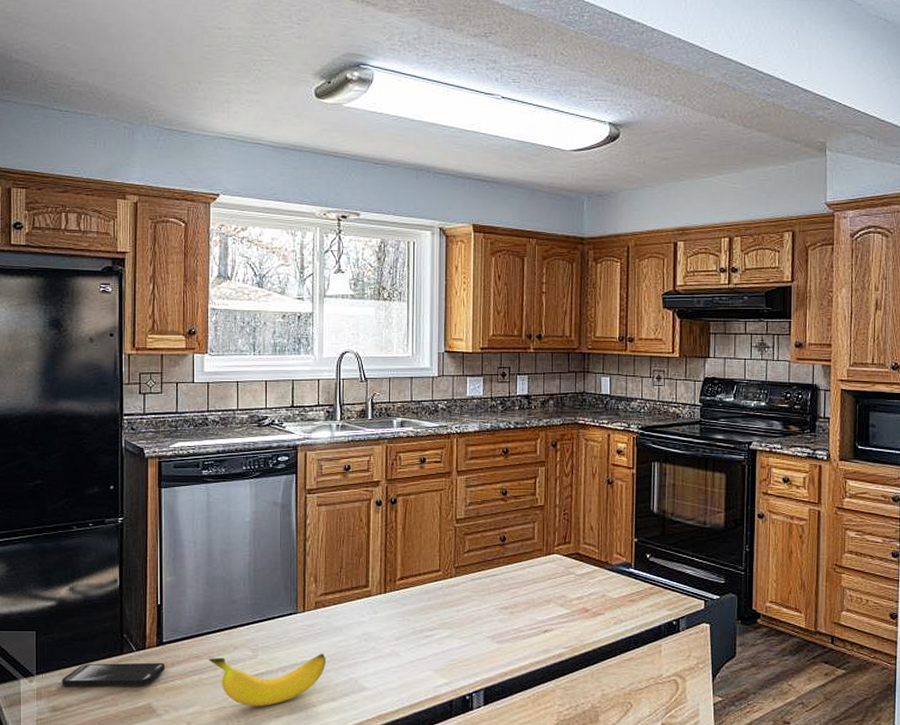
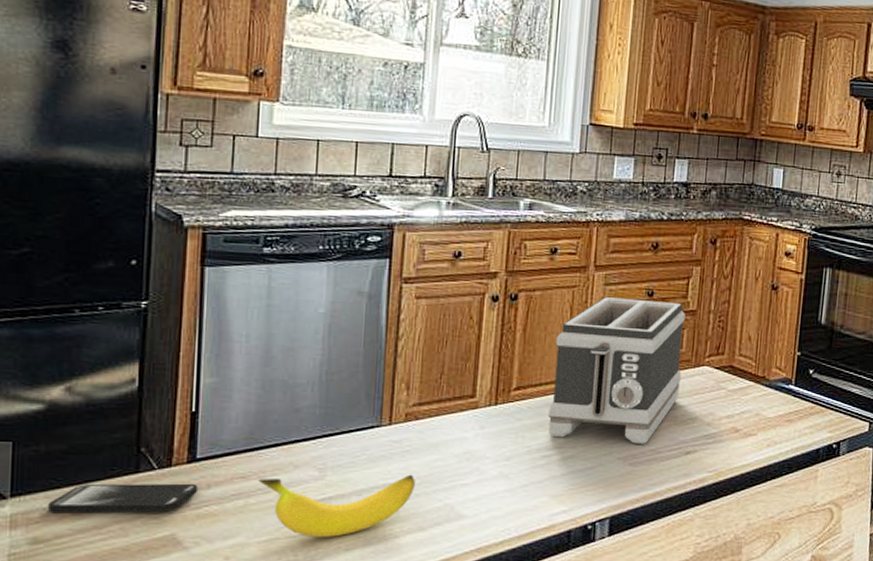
toaster: none [427,498,536,624] -> present [548,297,685,444]

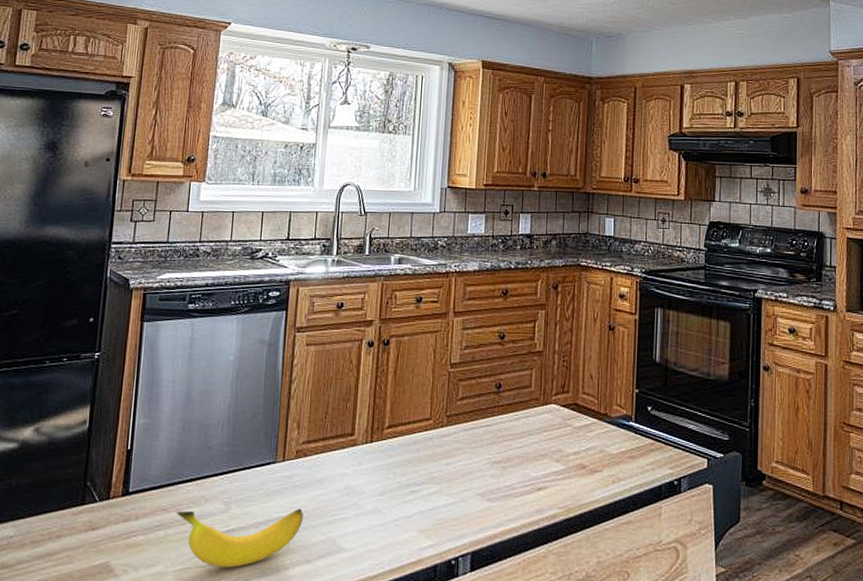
smartphone: present [48,483,197,513] -> none [14,514,128,541]
toaster: present [548,297,685,444] -> none [415,341,533,480]

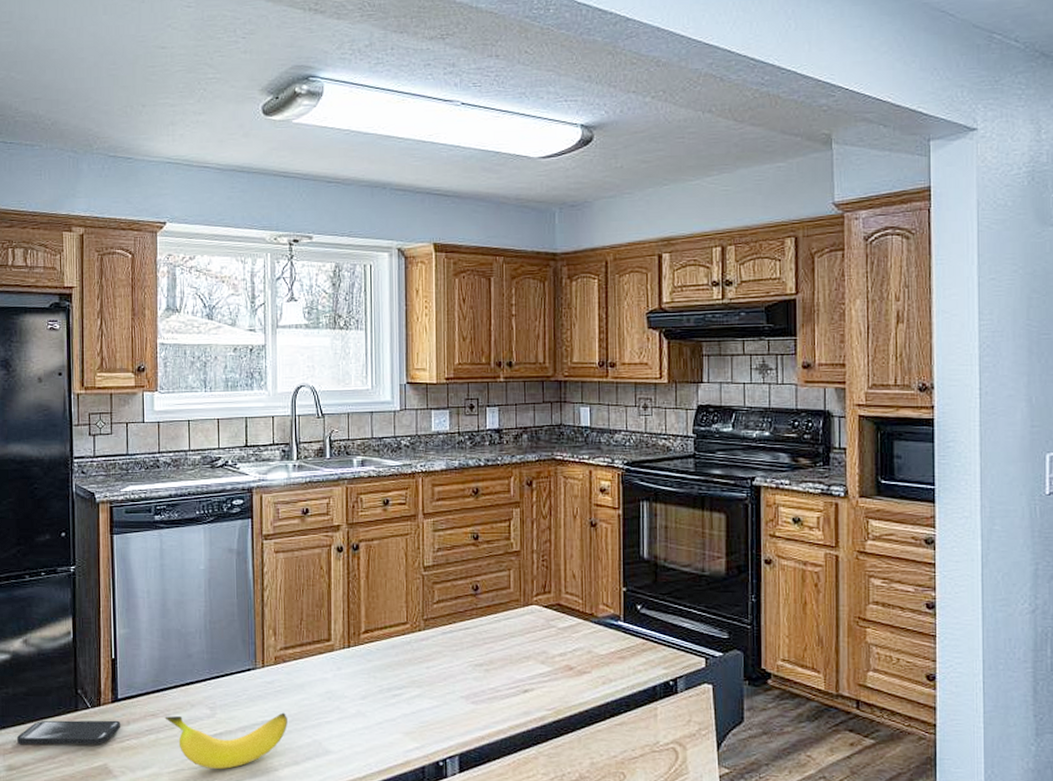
smartphone: none [14,514,128,541] -> present [17,720,120,745]

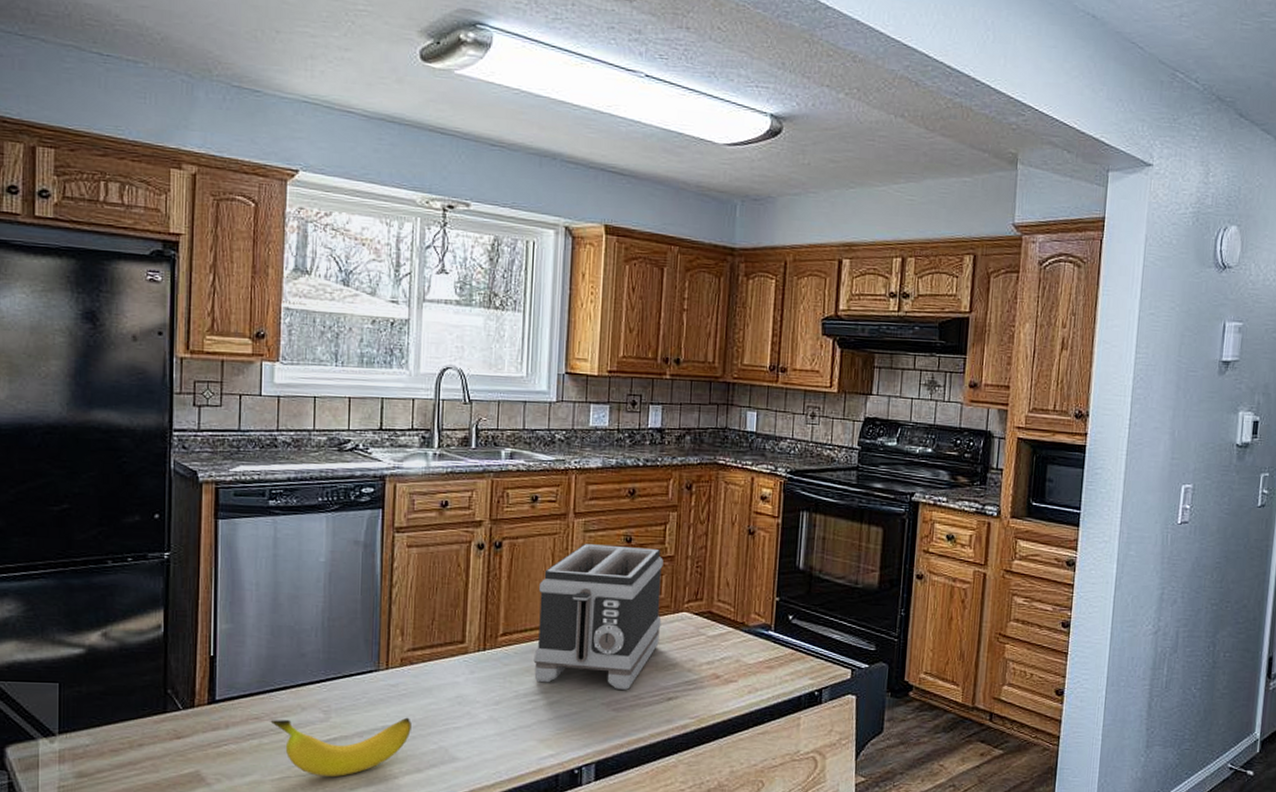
smartphone: present [17,720,120,745] -> none [90,722,217,750]
toaster: none [394,543,513,683] -> present [533,544,663,690]

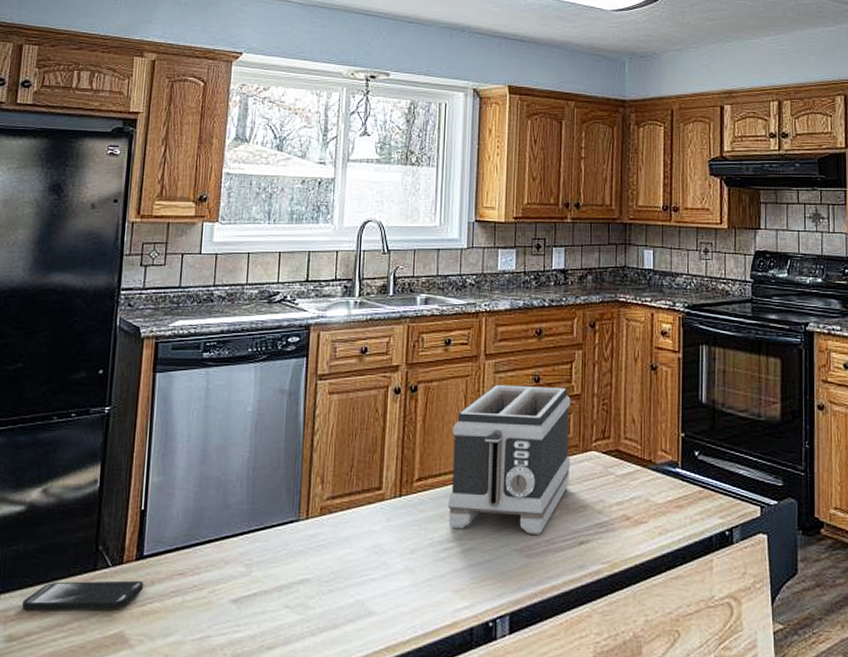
smartphone: none [90,722,217,750] -> present [22,580,143,610]
banana: present [270,717,411,777] -> none [194,569,329,636]

